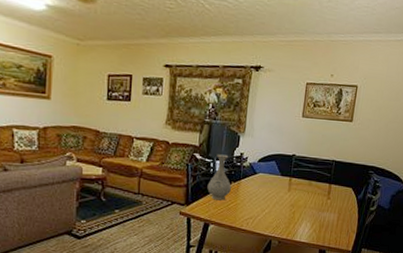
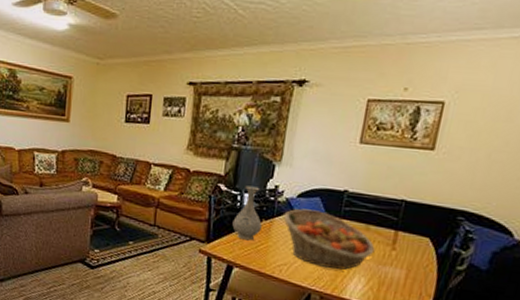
fruit basket: none [248,171,316,218] -> present [283,208,375,270]

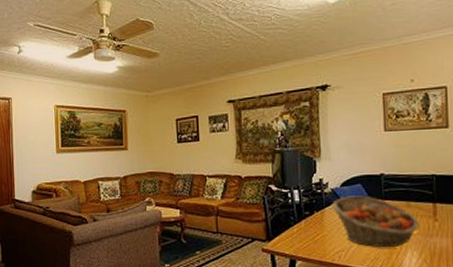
vase: present [232,186,262,241] -> none [288,182,315,233]

